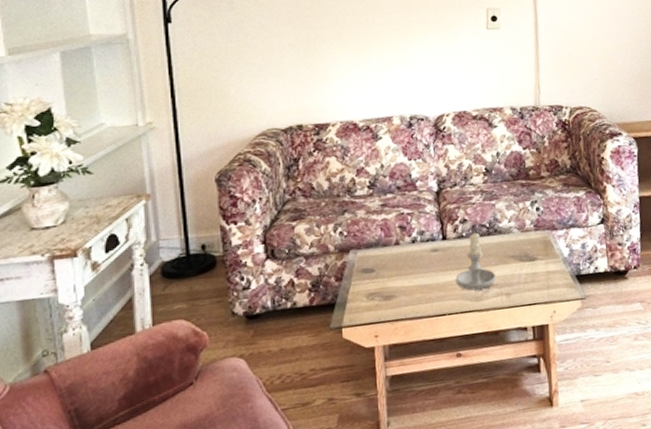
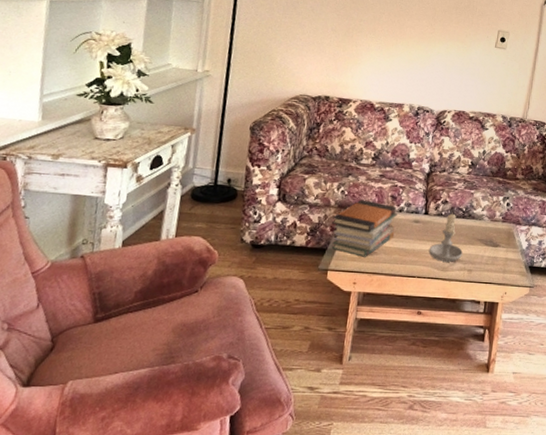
book stack: none [334,237,412,305] -> present [331,199,397,257]

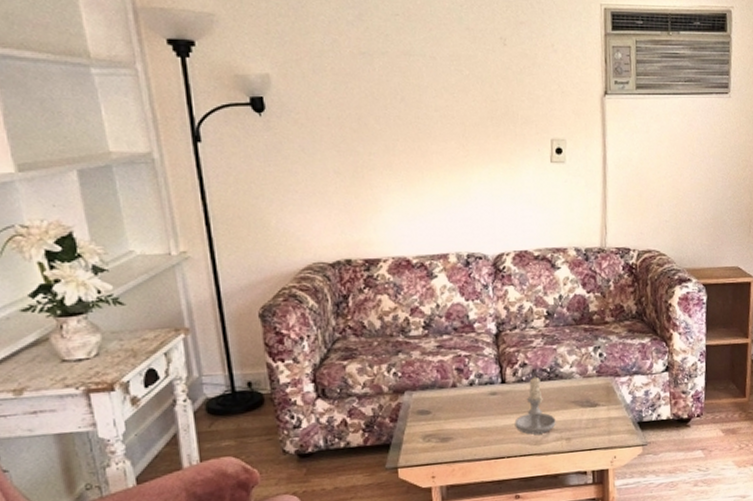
book stack: present [331,199,397,257] -> none [388,378,470,446]

